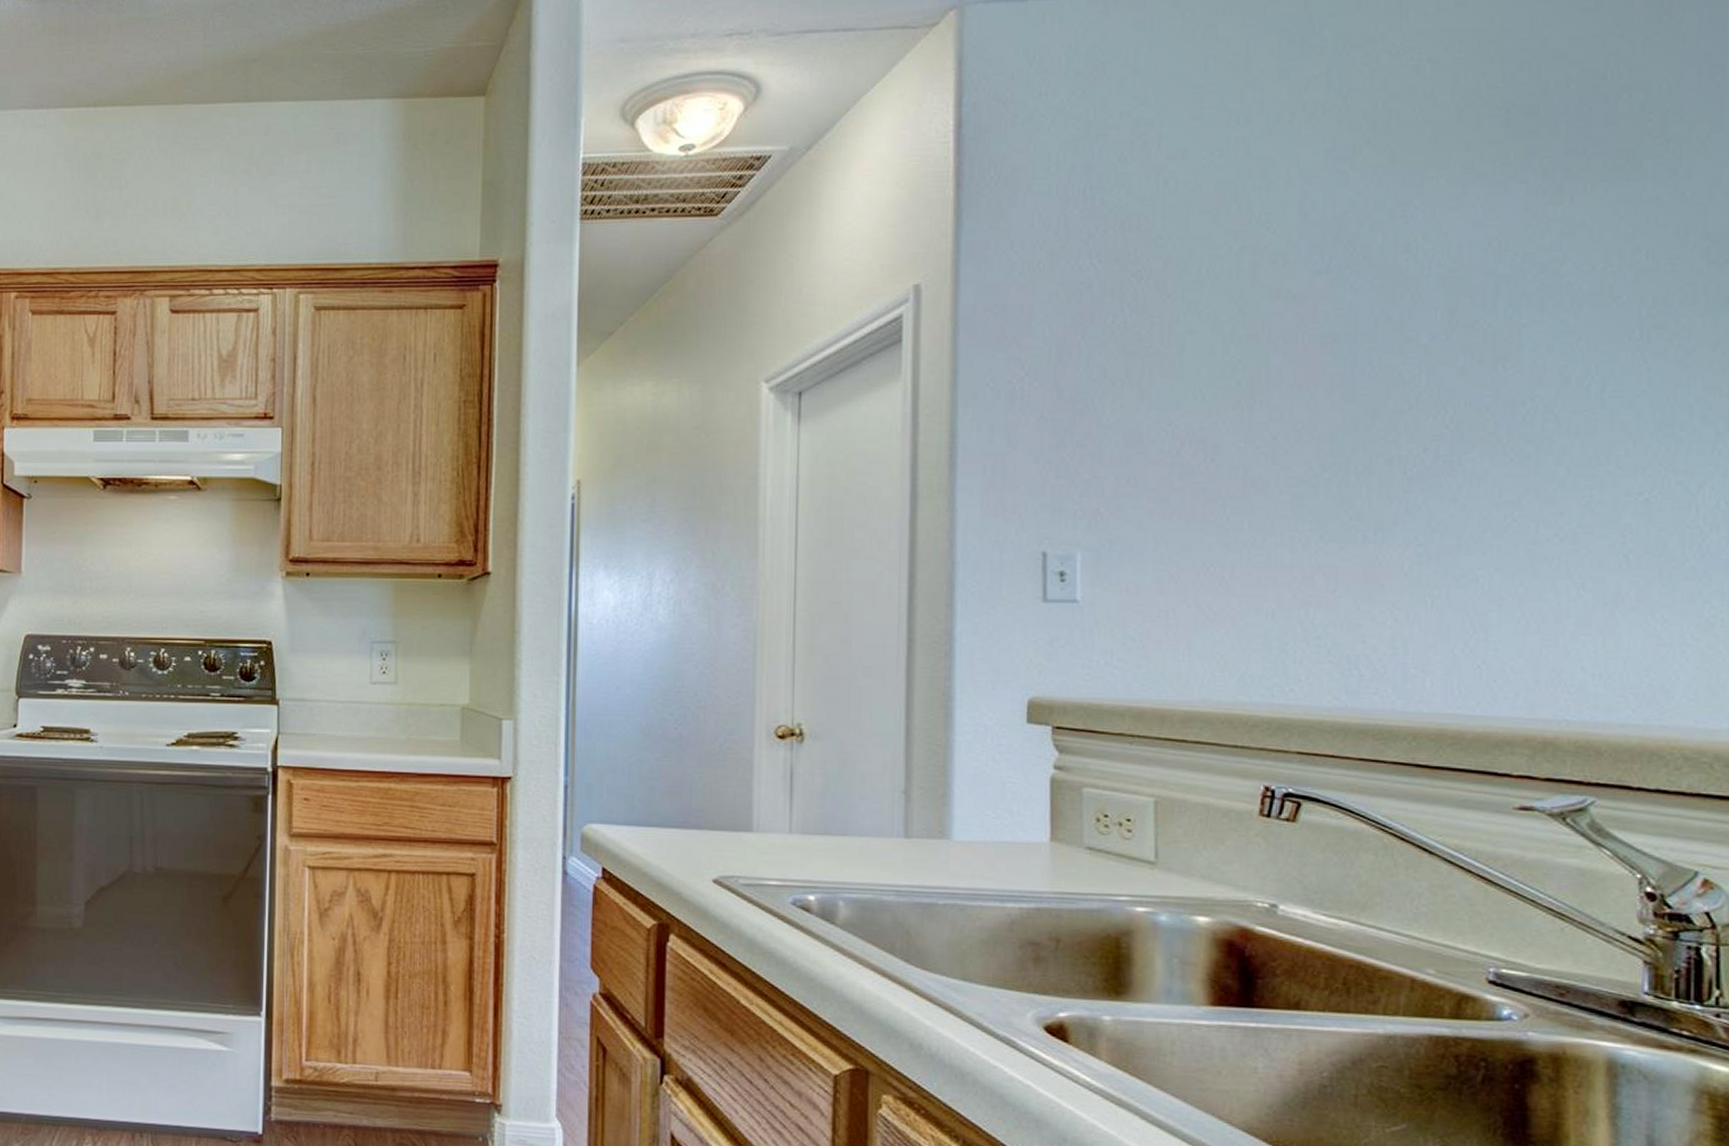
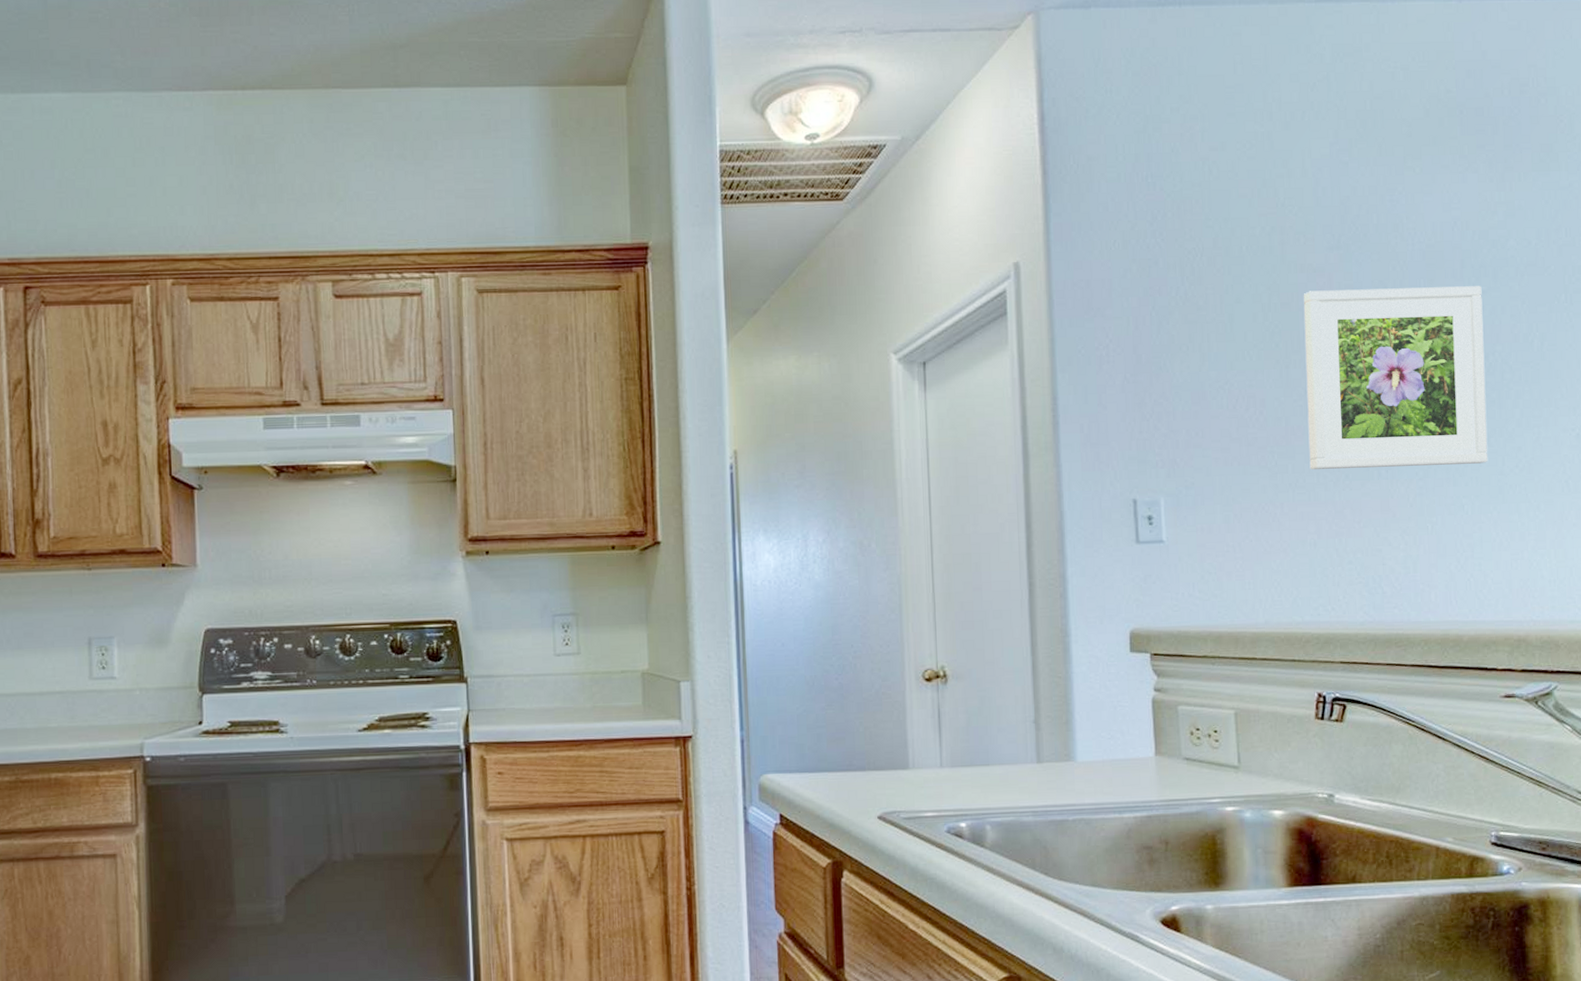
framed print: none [1272,318,1522,529] -> present [1303,286,1488,469]

